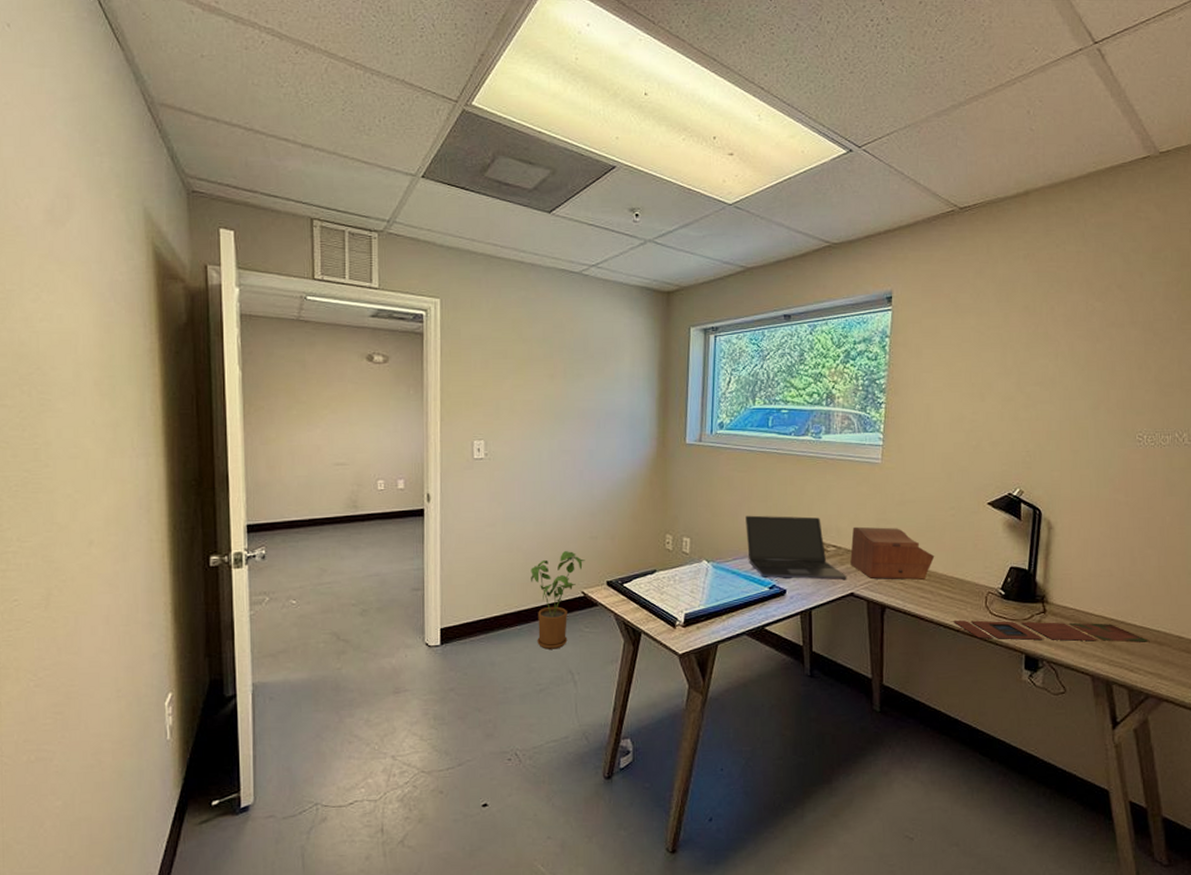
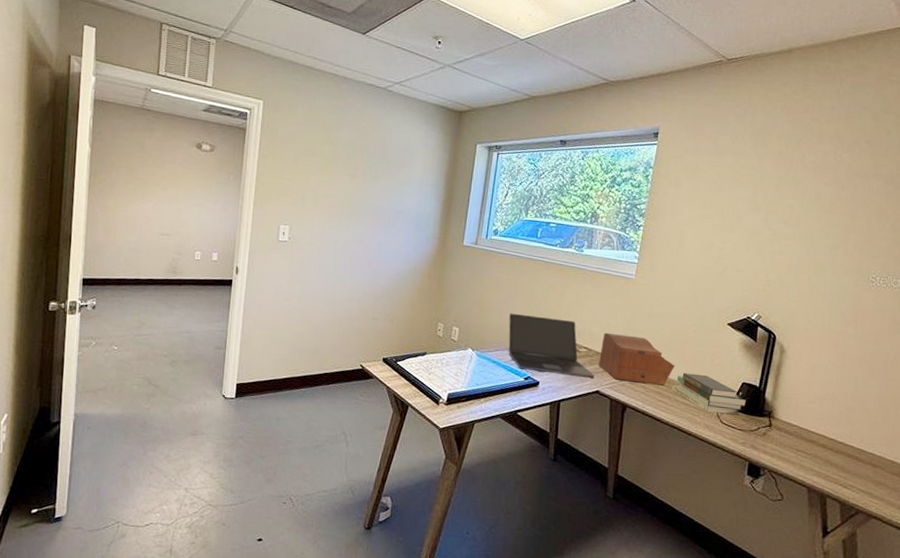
house plant: present [531,550,585,649] -> none [317,327,366,412]
books: none [933,562,1016,604] -> present [671,373,746,415]
papers: present [953,620,1150,642] -> none [686,424,865,463]

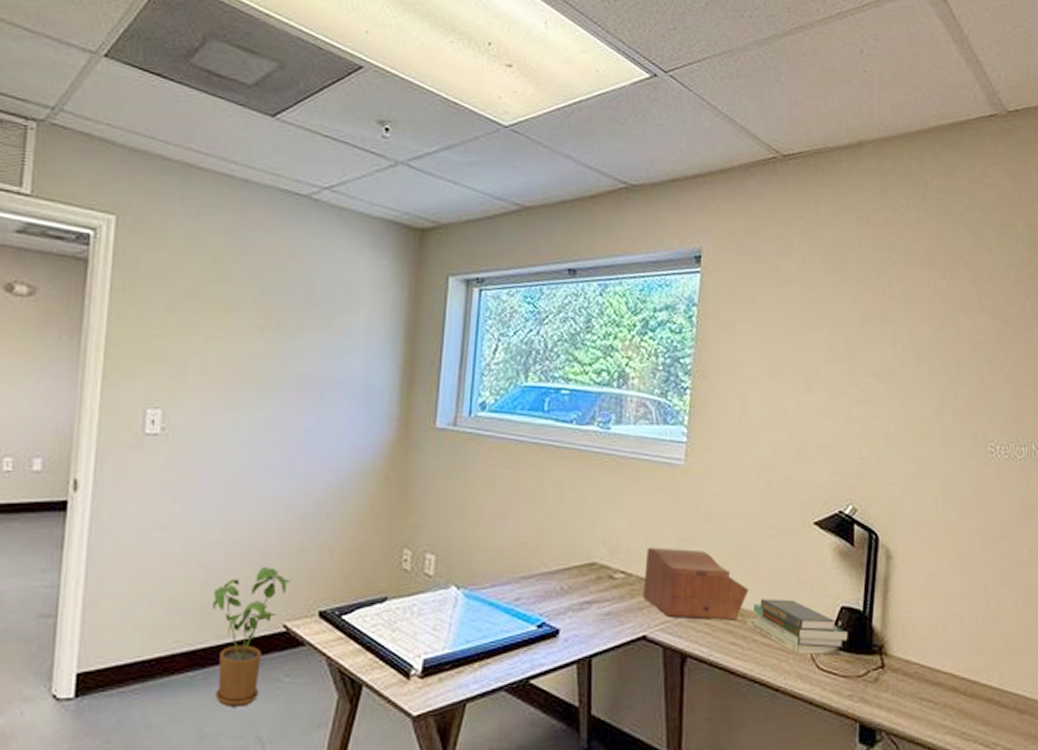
house plant: none [317,327,366,412] -> present [213,566,291,707]
laptop: present [508,313,595,378] -> none [509,527,638,617]

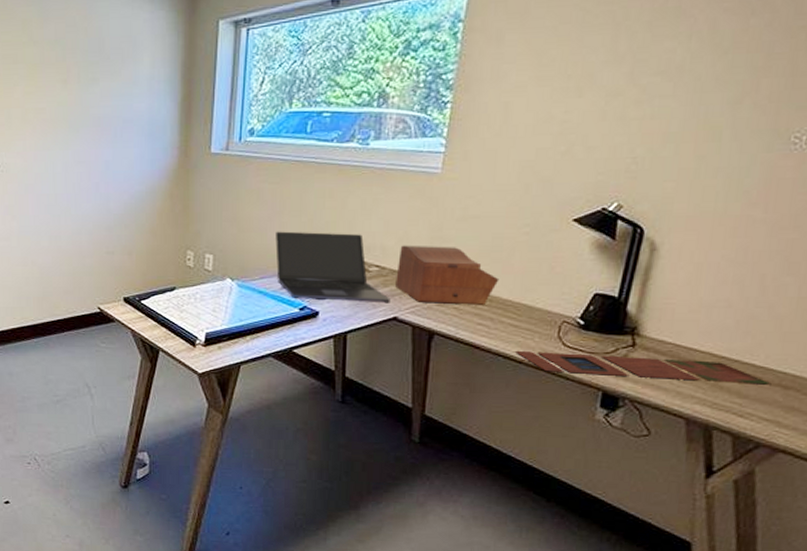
house plant: present [213,566,291,707] -> none [46,265,101,363]
laptop: none [509,527,638,617] -> present [275,231,391,302]
books: present [746,599,848,655] -> none [494,287,599,334]
papers: none [771,675,1008,709] -> present [515,350,771,385]

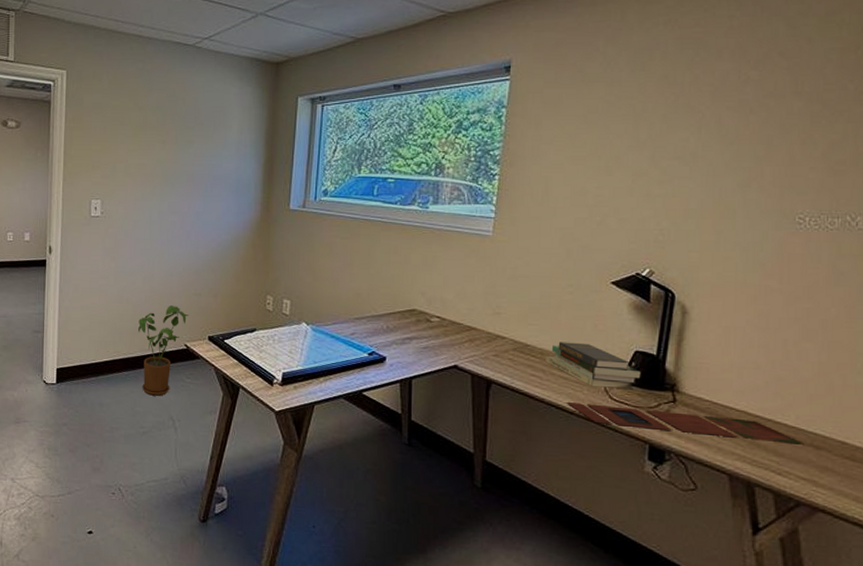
house plant: none [46,265,101,363] -> present [138,304,189,396]
laptop: present [275,231,391,302] -> none [346,281,451,351]
sewing box: present [395,245,500,305] -> none [455,299,549,357]
books: none [494,287,599,334] -> present [545,342,641,389]

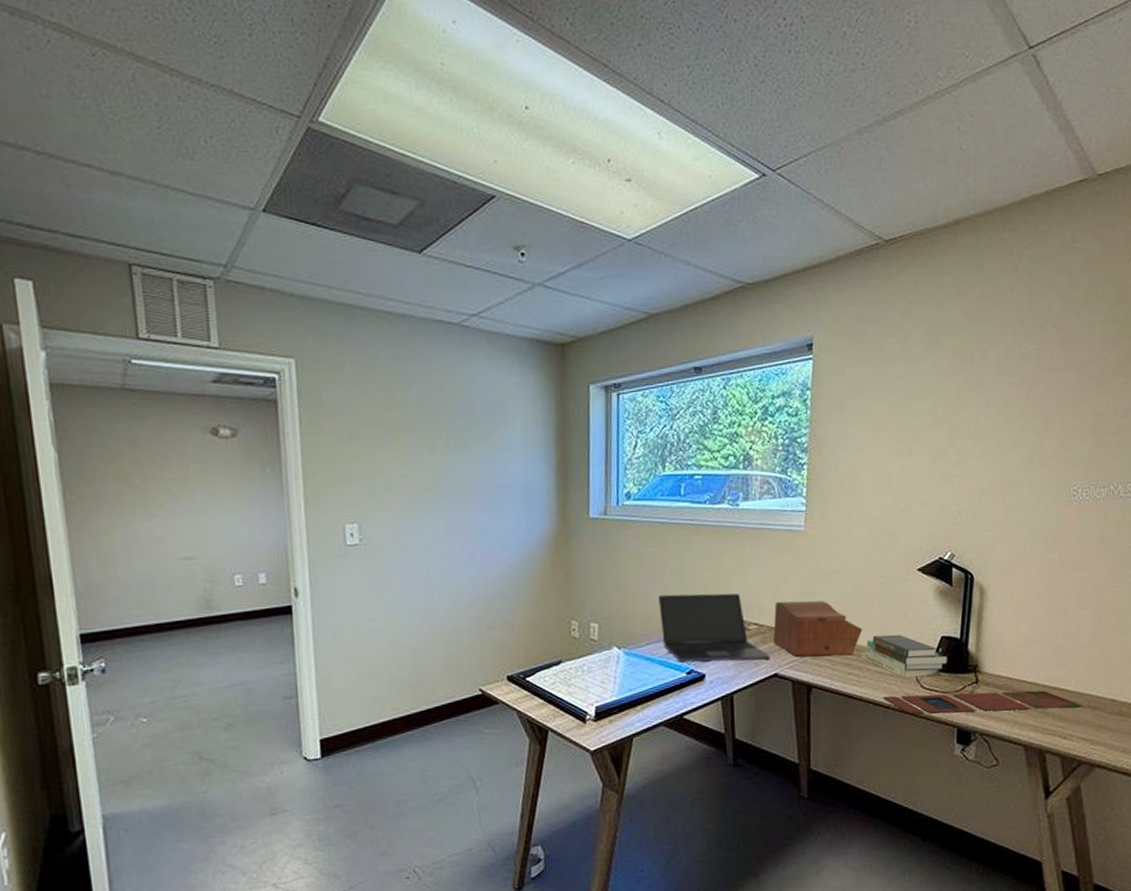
house plant: present [138,304,189,396] -> none [420,644,482,755]
laptop: none [346,281,451,351] -> present [658,593,770,663]
sewing box: none [455,299,549,357] -> present [773,600,863,658]

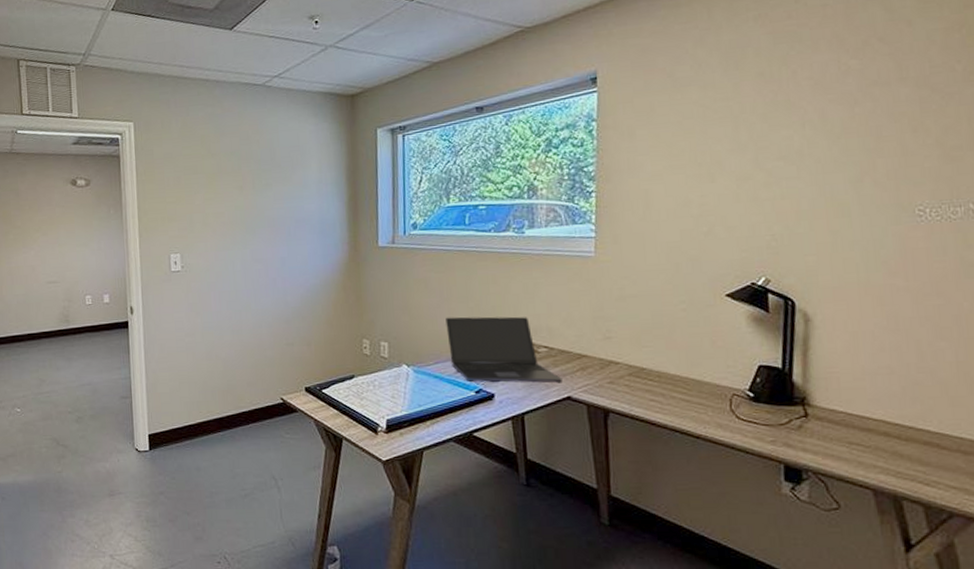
sewing box: present [773,600,863,658] -> none [564,325,665,382]
books: present [861,634,947,678] -> none [664,361,768,408]
papers: present [883,690,1083,714] -> none [691,425,951,451]

